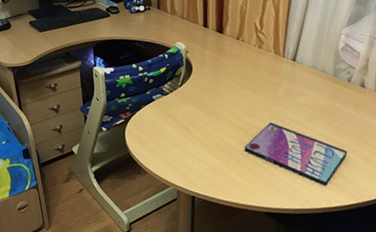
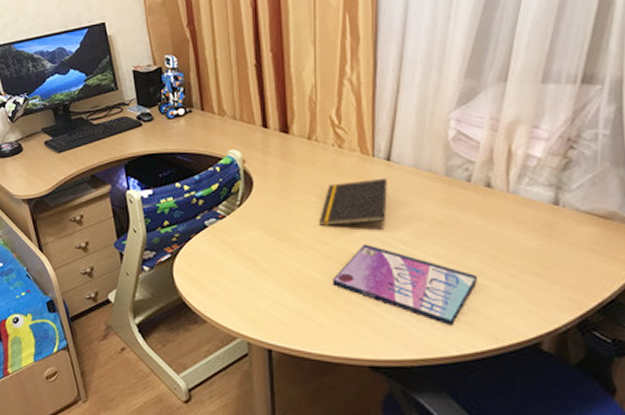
notepad: none [239,74,292,107] -> present [320,178,387,226]

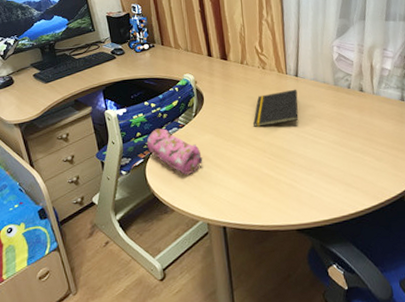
pencil case: none [177,218,247,279] -> present [147,128,203,175]
video game case: present [332,244,479,327] -> none [266,138,362,193]

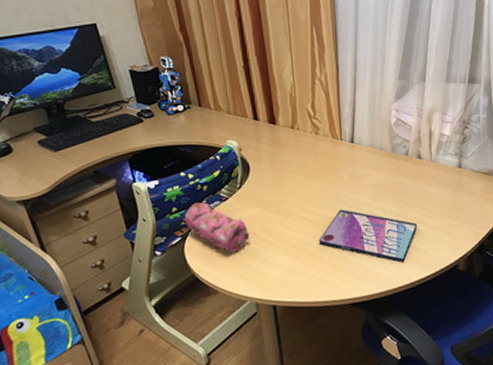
notepad: present [253,89,298,127] -> none [305,156,354,198]
video game case: none [266,138,362,193] -> present [319,209,418,264]

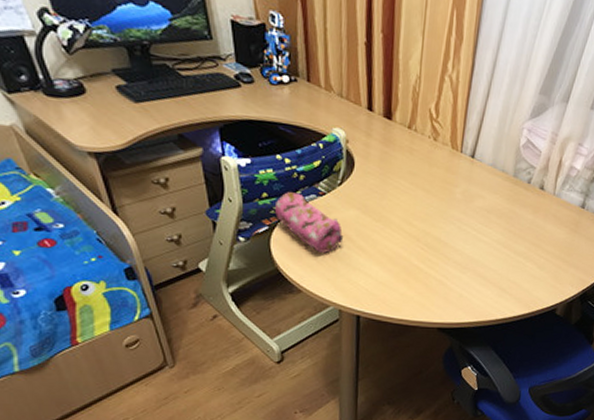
video game case: present [319,209,418,264] -> none [416,228,524,297]

